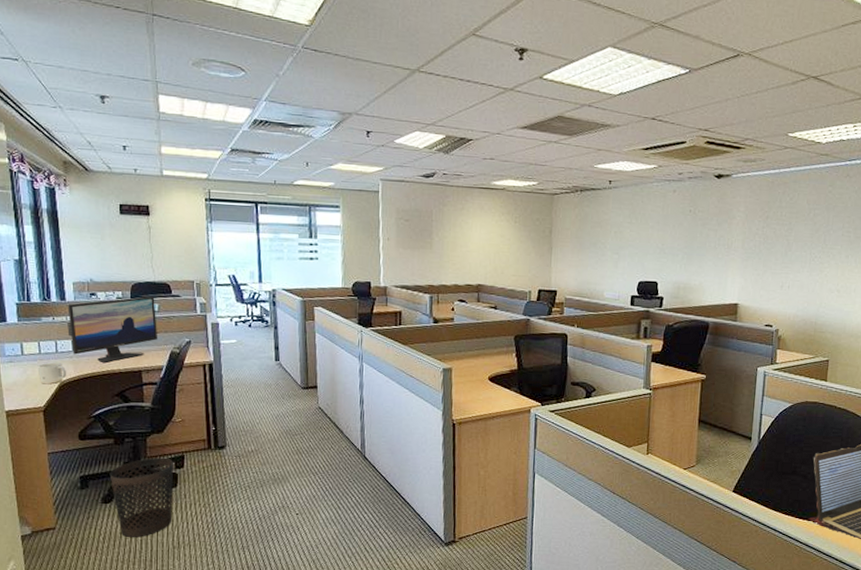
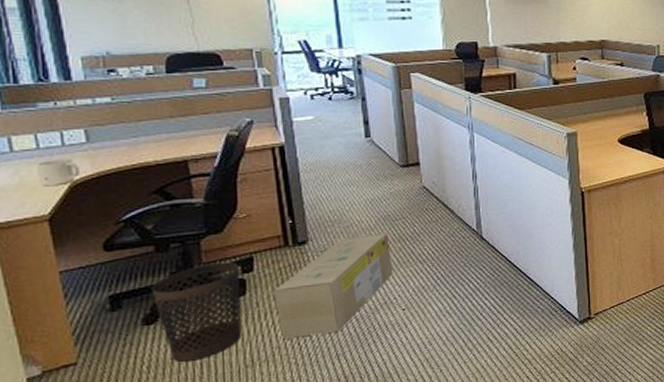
computer monitor: present [67,296,158,364] -> none [75,69,209,155]
cardboard box: none [198,445,291,528] -> present [274,233,394,339]

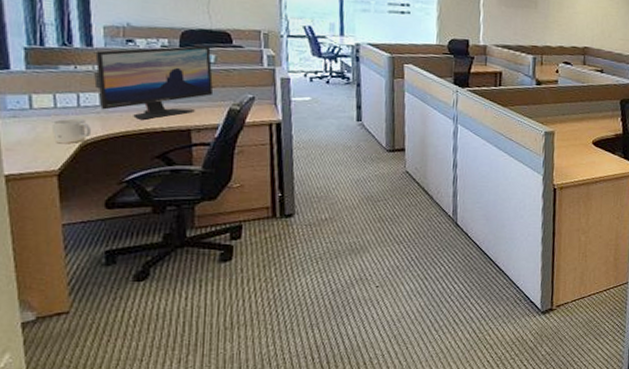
computer monitor: none [75,69,209,155] -> present [94,45,214,121]
trash bin: present [151,261,242,362] -> none [144,227,228,319]
cardboard box: present [274,233,394,339] -> none [258,213,371,305]

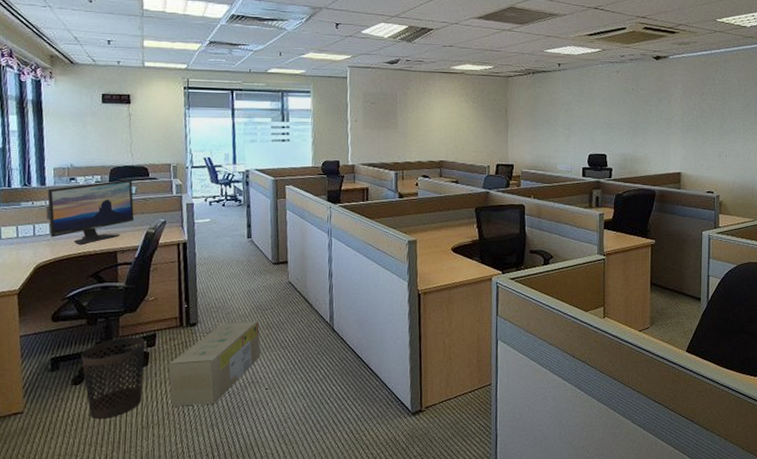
mug: present [51,118,91,144] -> none [14,246,43,268]
trash bin: none [144,227,228,319] -> present [80,336,145,418]
cardboard box: none [258,213,371,305] -> present [168,321,261,406]

